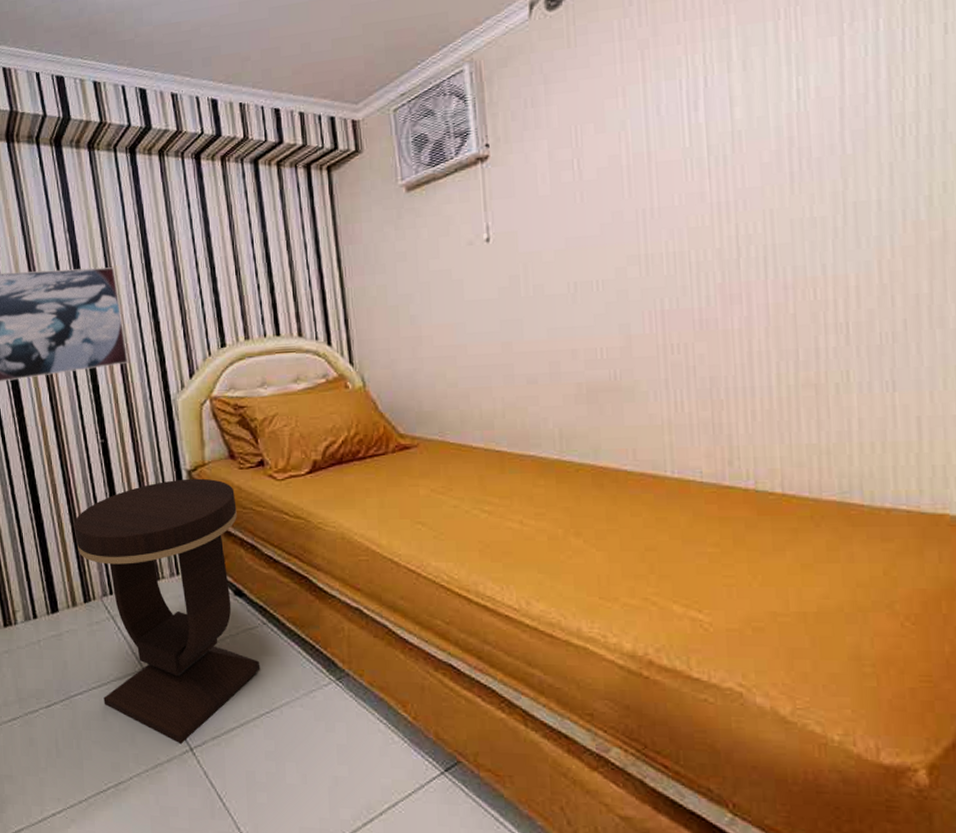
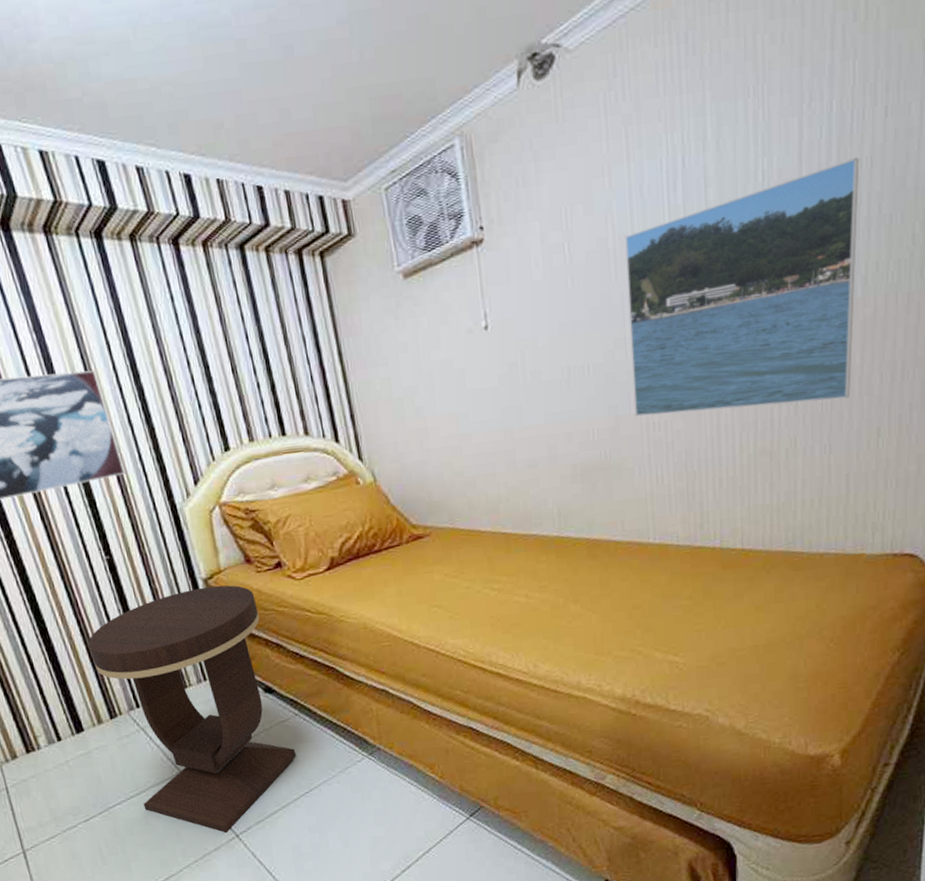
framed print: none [640,74,918,337] -> present [625,156,860,417]

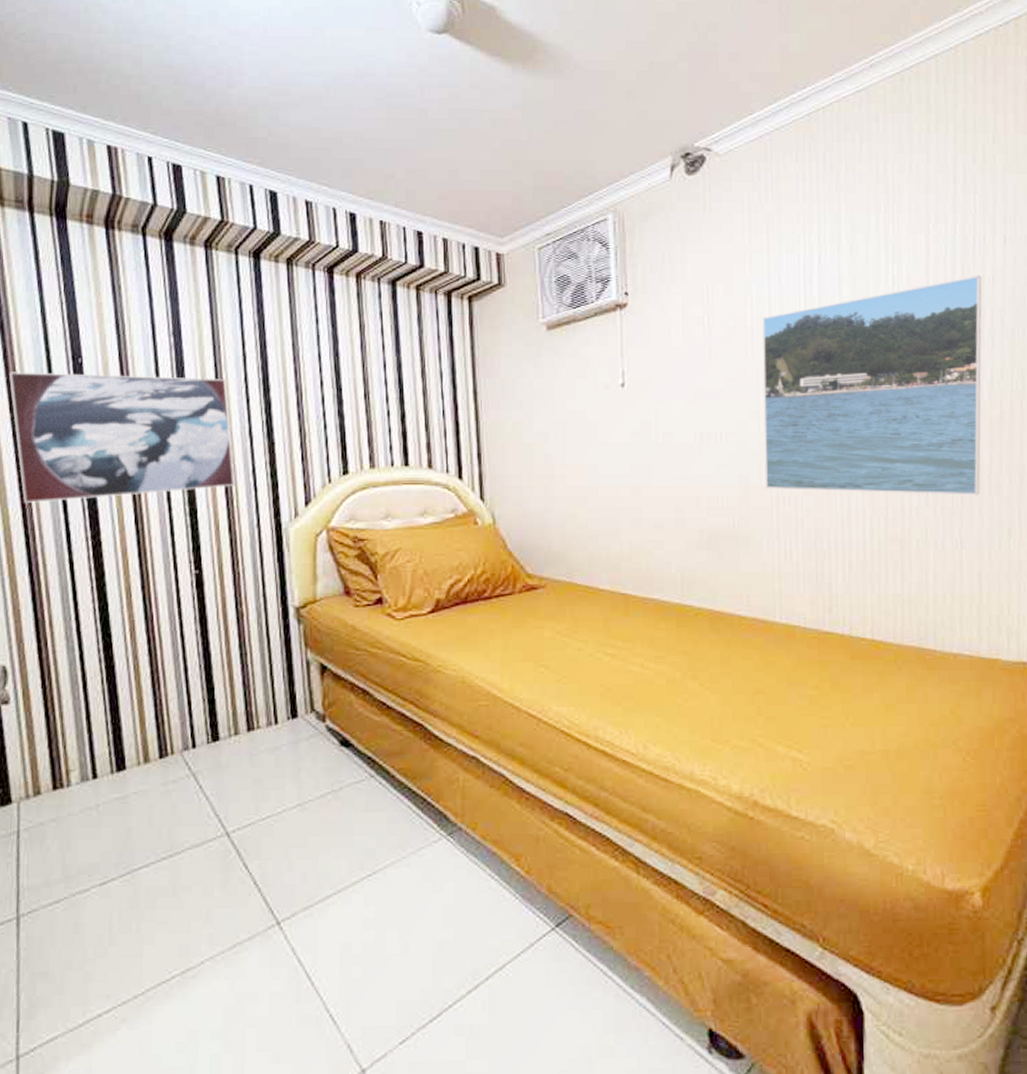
side table: present [88,585,297,833] -> none [154,616,365,918]

